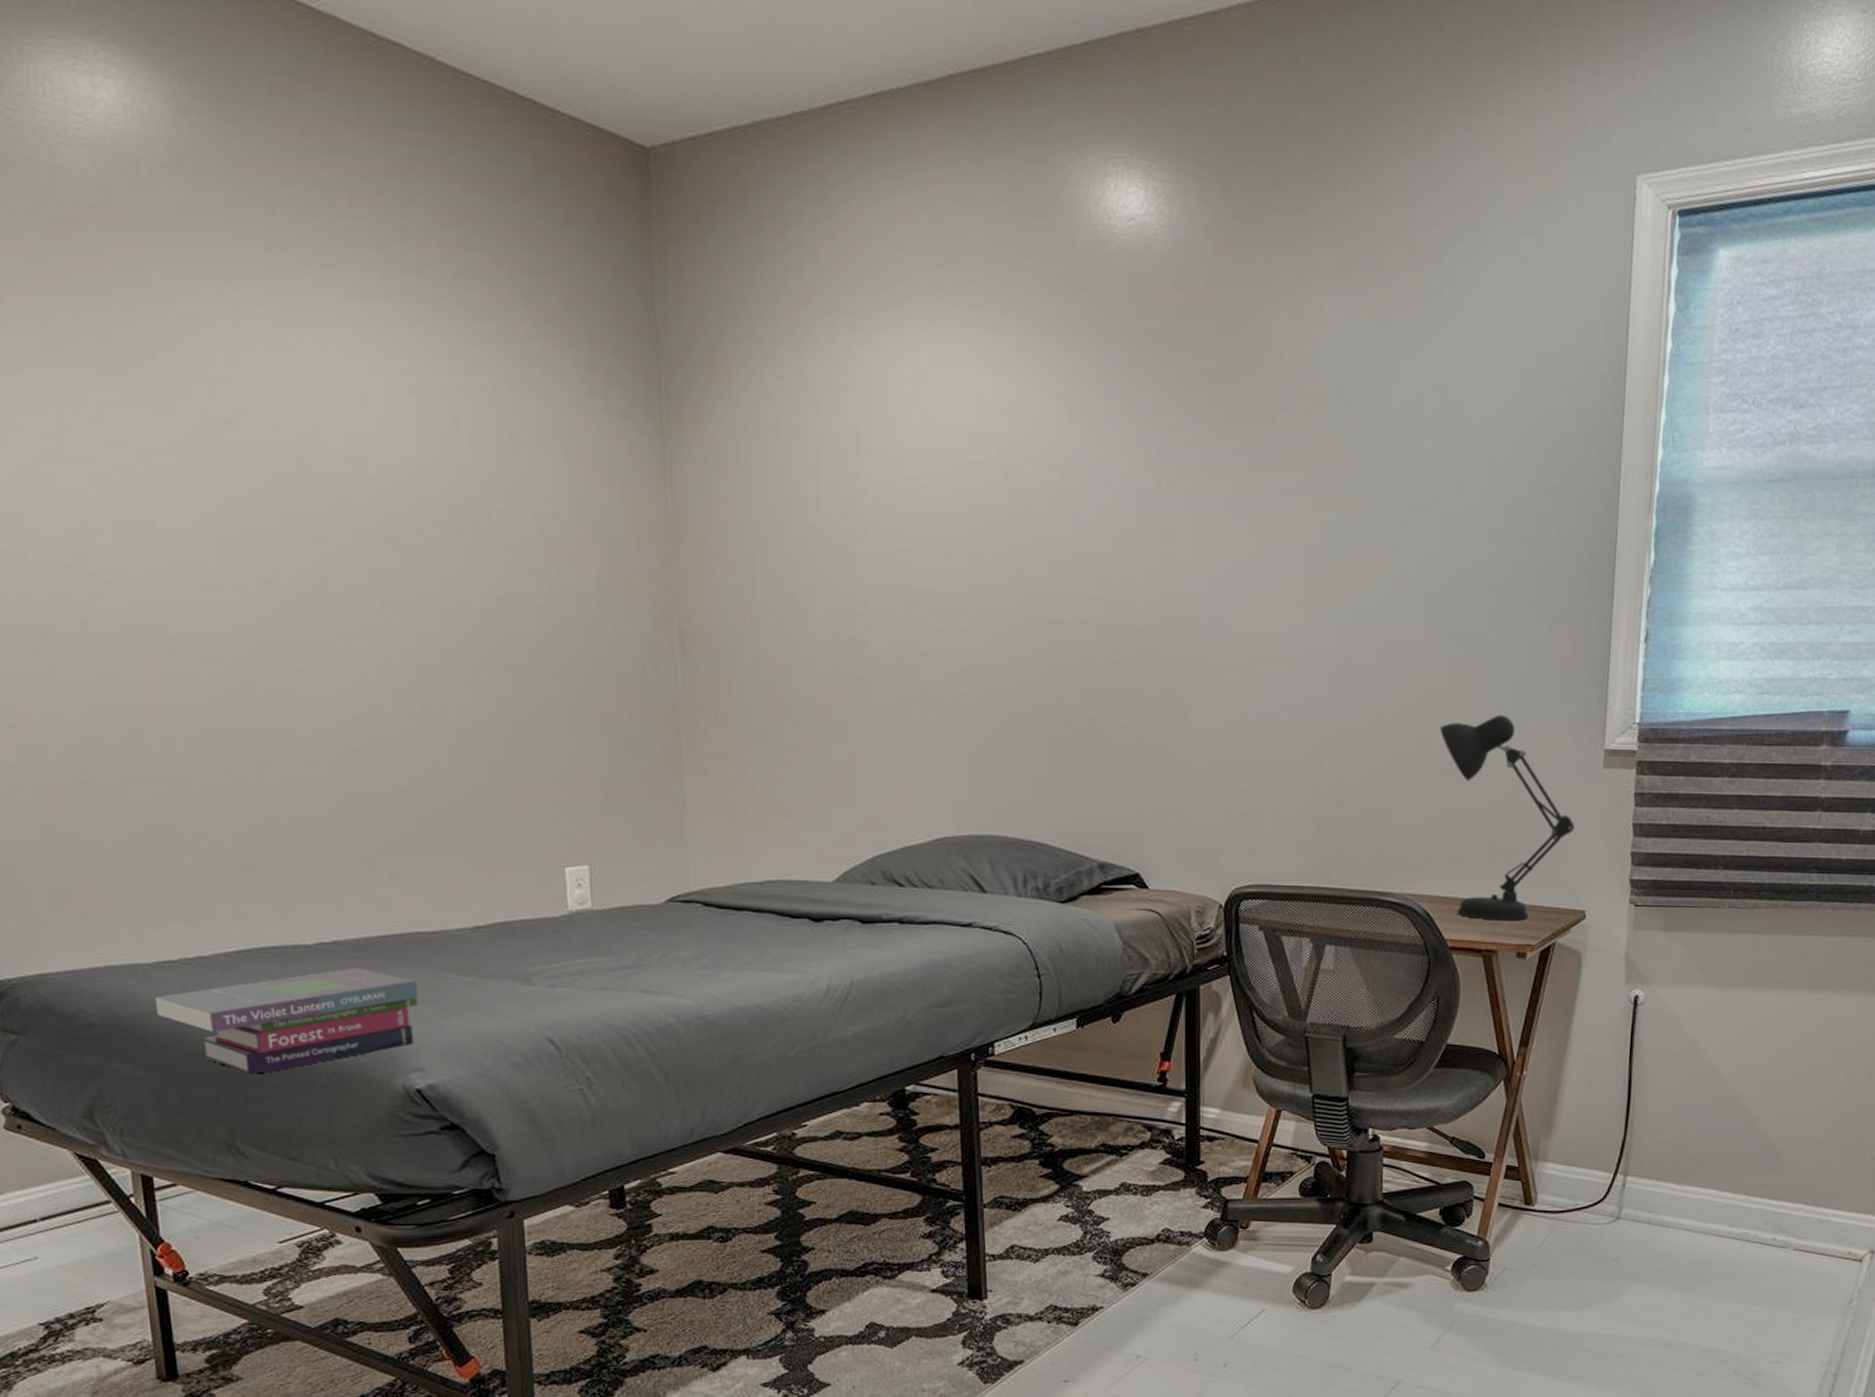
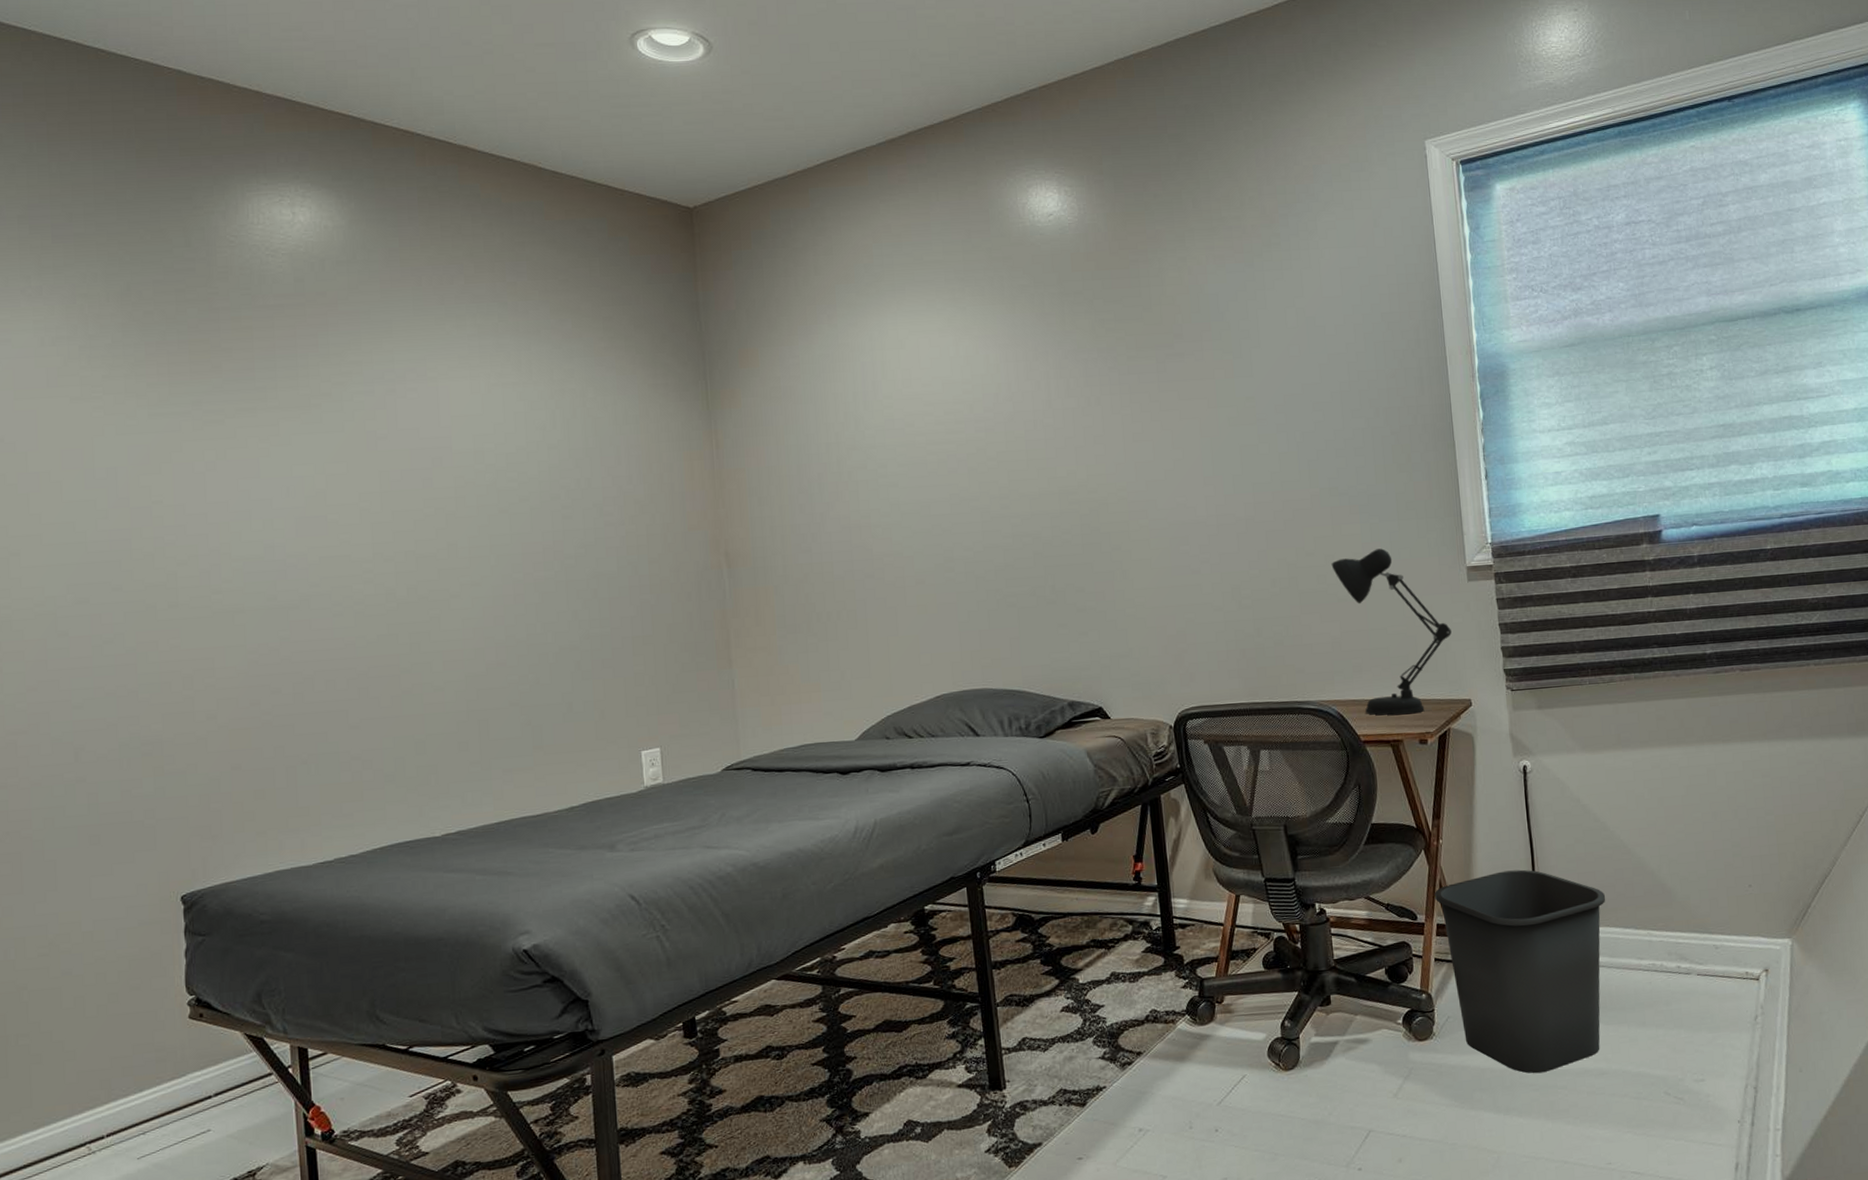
books: present [154,967,418,1076] -> none [314,851,525,952]
waste bin: none [1509,1114,1706,1338] -> present [1435,869,1606,1073]

